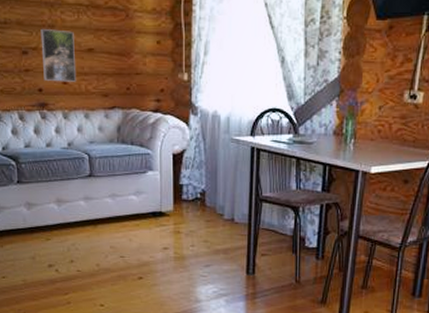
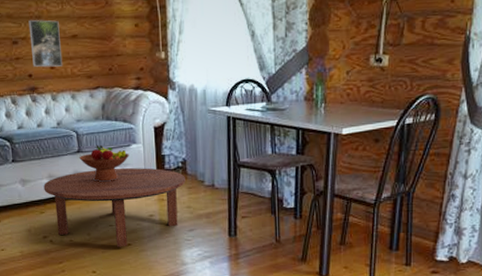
coffee table: none [51,195,204,280] -> present [43,167,186,247]
fruit bowl: none [90,169,145,210] -> present [79,144,129,182]

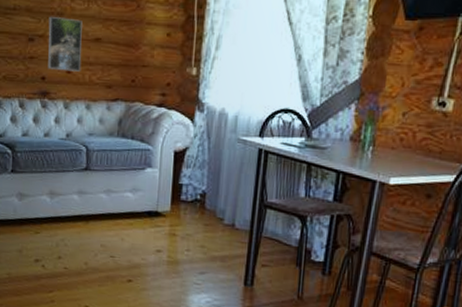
coffee table: present [43,167,186,247] -> none [42,191,203,283]
fruit bowl: present [79,144,129,182] -> none [86,163,142,207]

